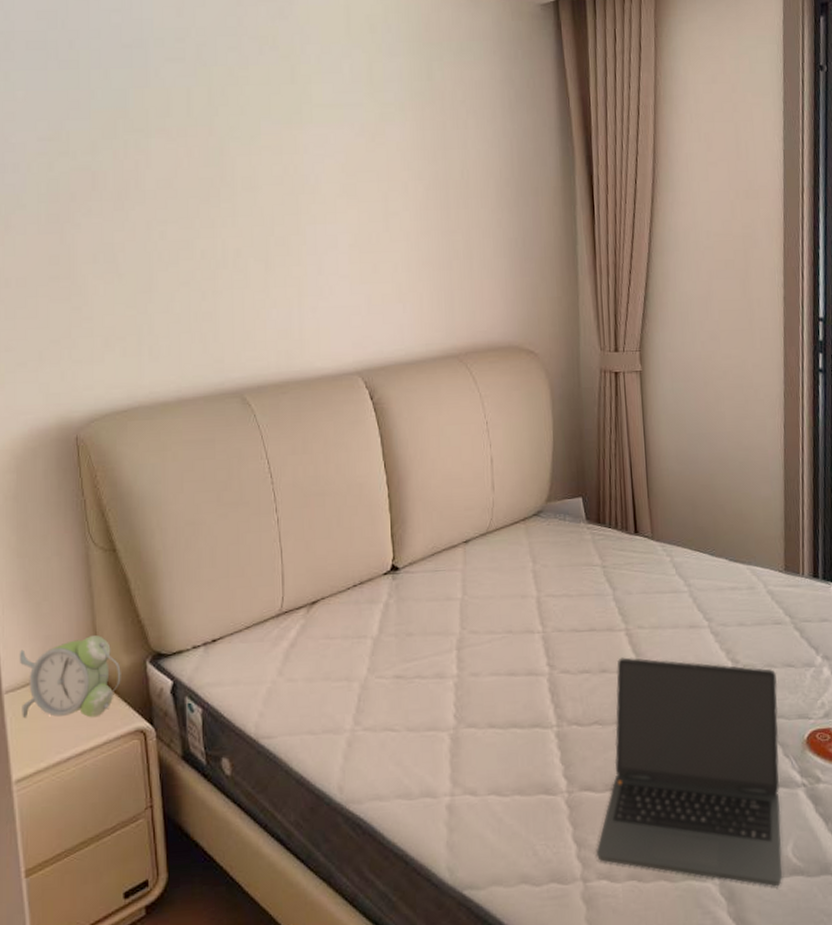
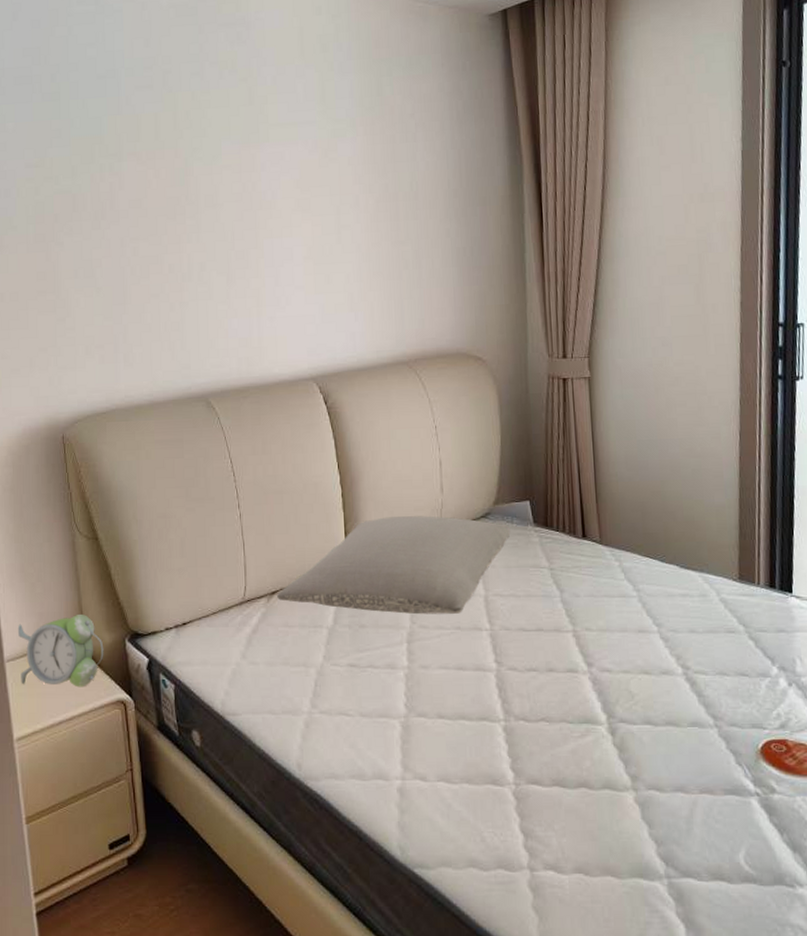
pillow: none [318,515,563,620] -> present [277,516,511,615]
laptop: present [596,657,783,887] -> none [542,658,734,892]

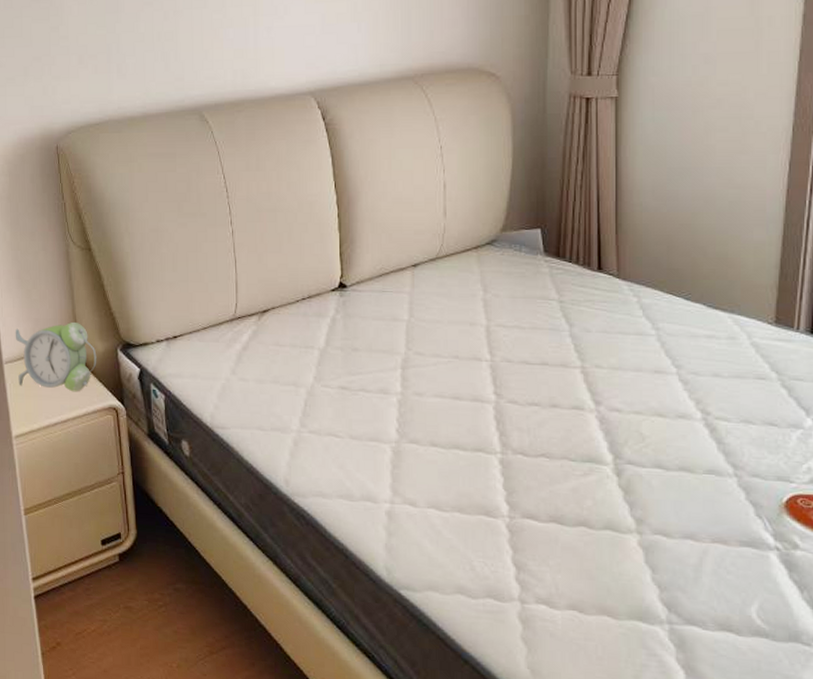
pillow: present [277,516,511,615] -> none [268,240,518,342]

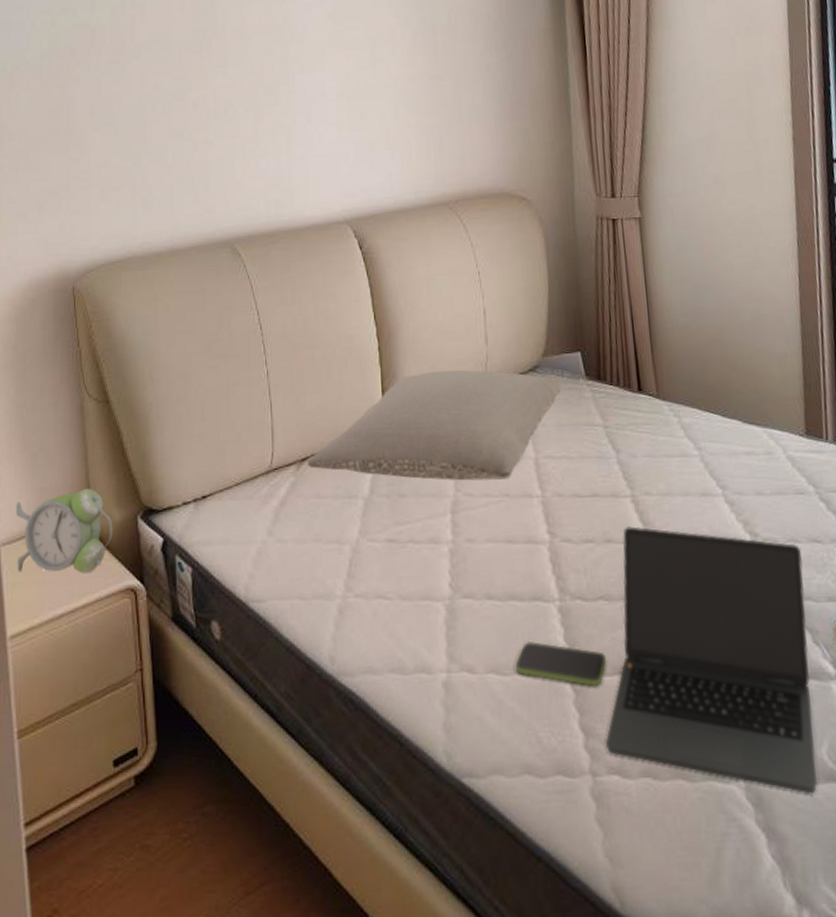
pillow: none [268,240,518,342] -> present [308,370,562,481]
phone: none [456,485,544,530] -> present [516,640,607,686]
laptop: none [535,394,755,644] -> present [605,526,818,794]

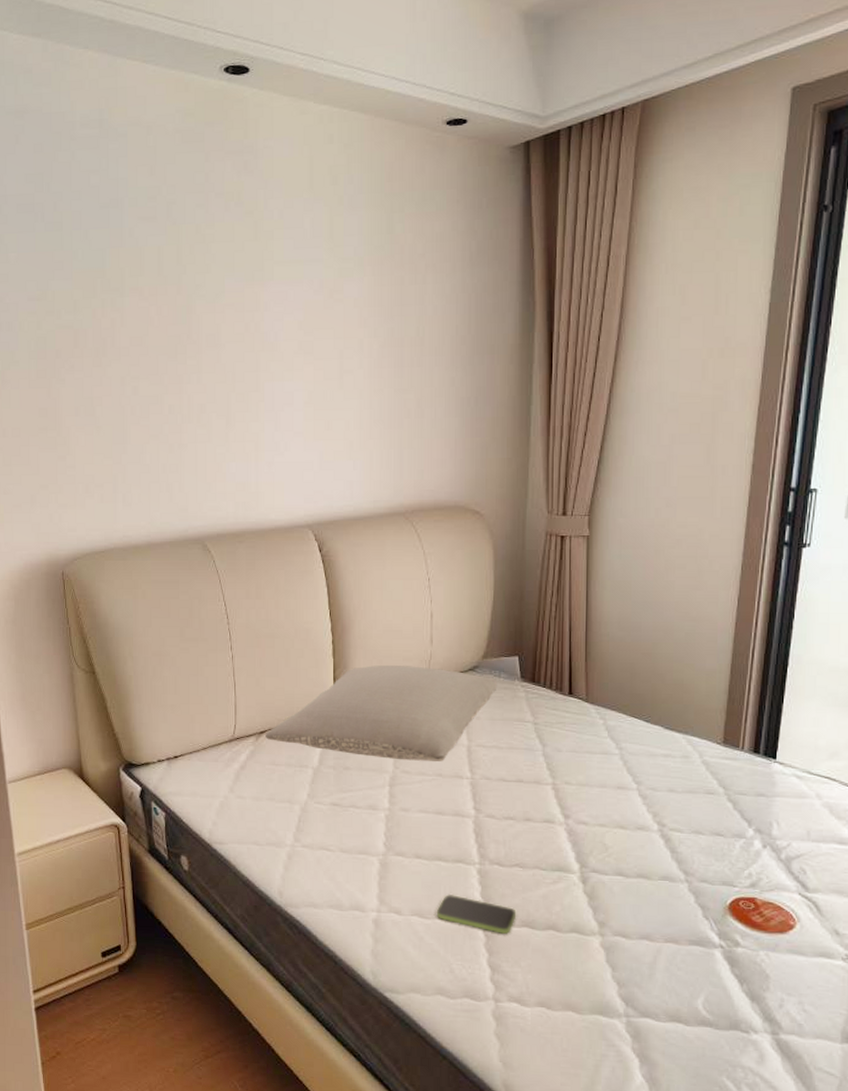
alarm clock: present [15,488,113,574] -> none [18,742,99,811]
laptop: present [605,526,818,794] -> none [508,809,704,1033]

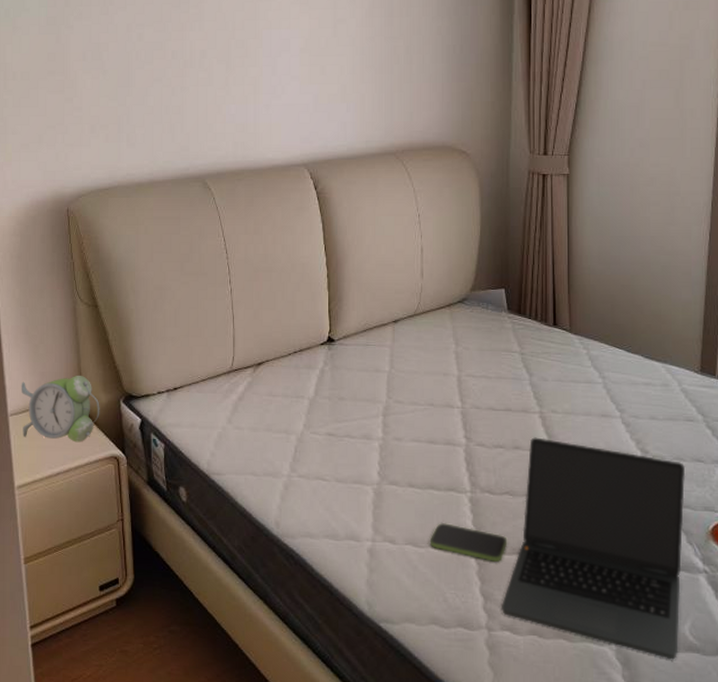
alarm clock: none [18,742,99,811] -> present [21,375,100,443]
pillow: present [265,665,498,761] -> none [263,298,485,391]
laptop: none [508,809,704,1033] -> present [501,437,686,660]

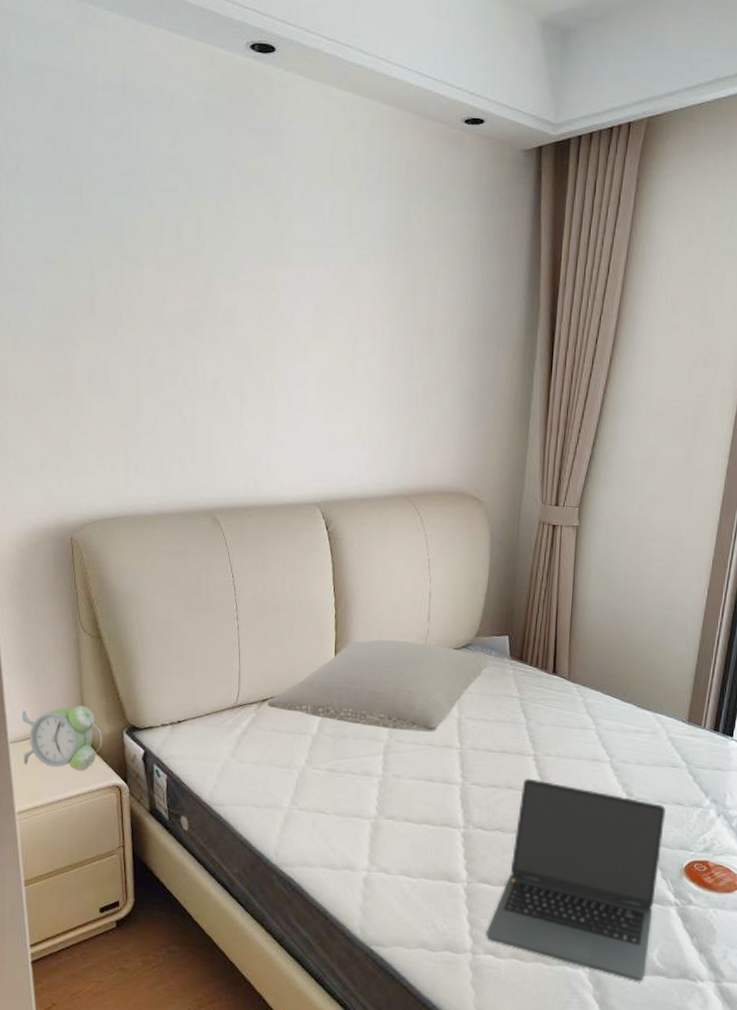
pillow: none [263,298,485,391] -> present [267,640,488,732]
phone: present [431,522,508,562] -> none [423,855,496,892]

